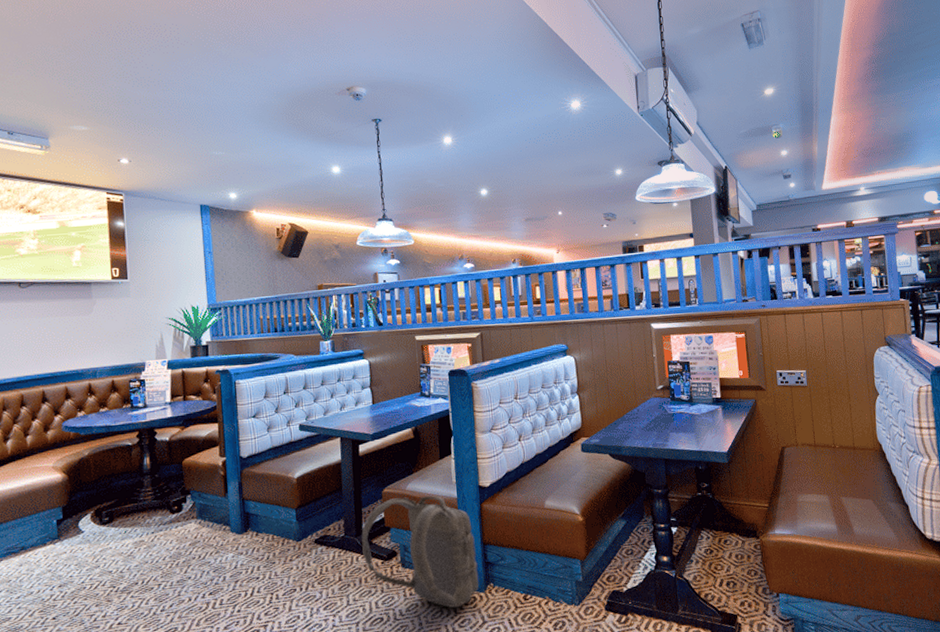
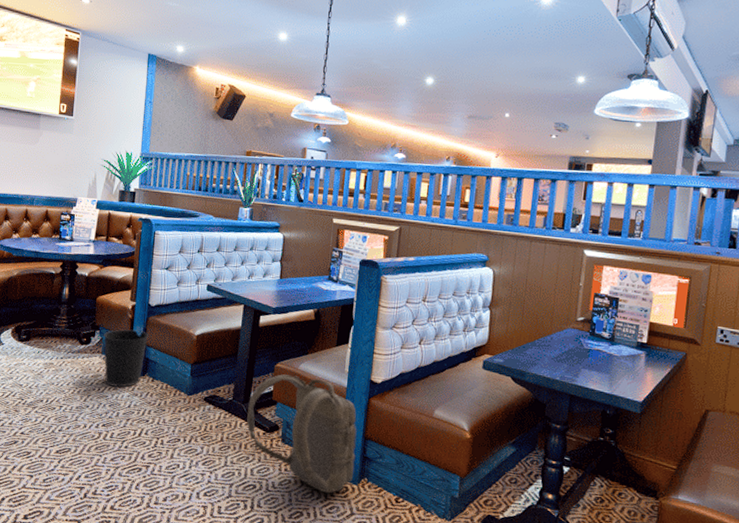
wastebasket: none [196,485,245,551] -> present [104,329,148,387]

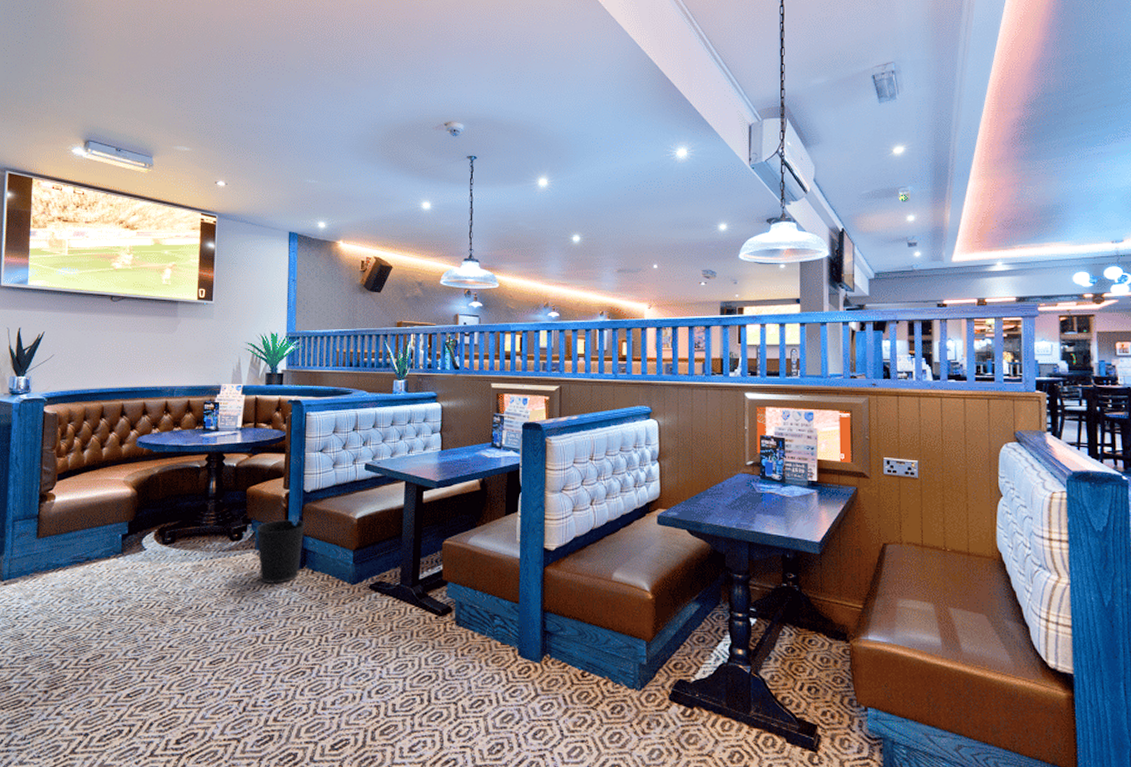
backpack: present [247,374,357,494] -> none [417,551,536,676]

